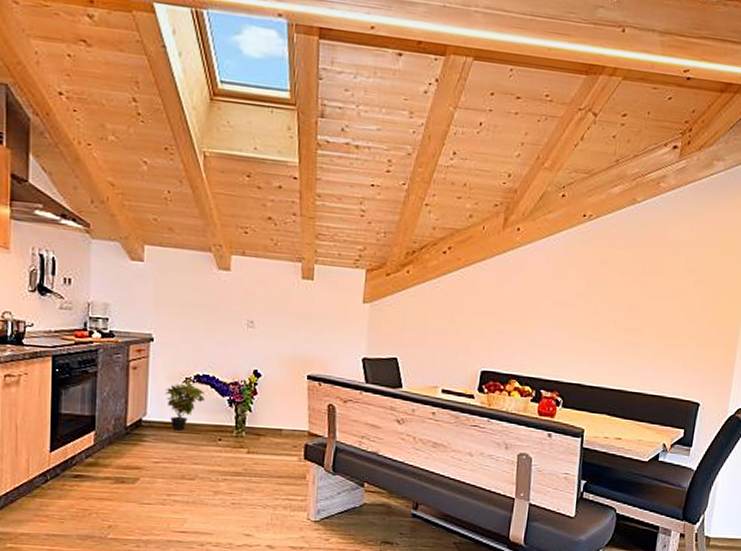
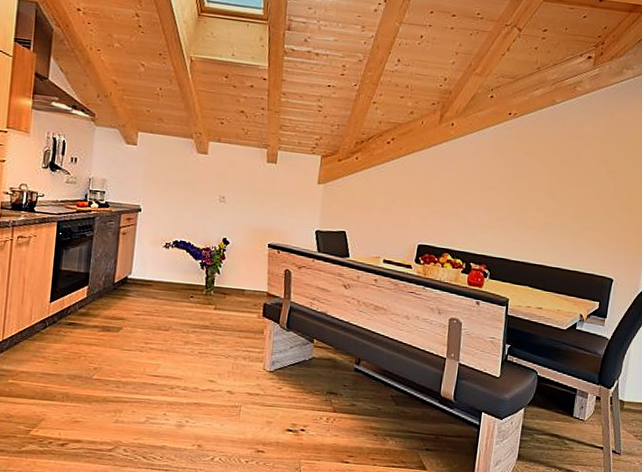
potted plant: present [165,379,206,431] -> none [148,244,182,288]

